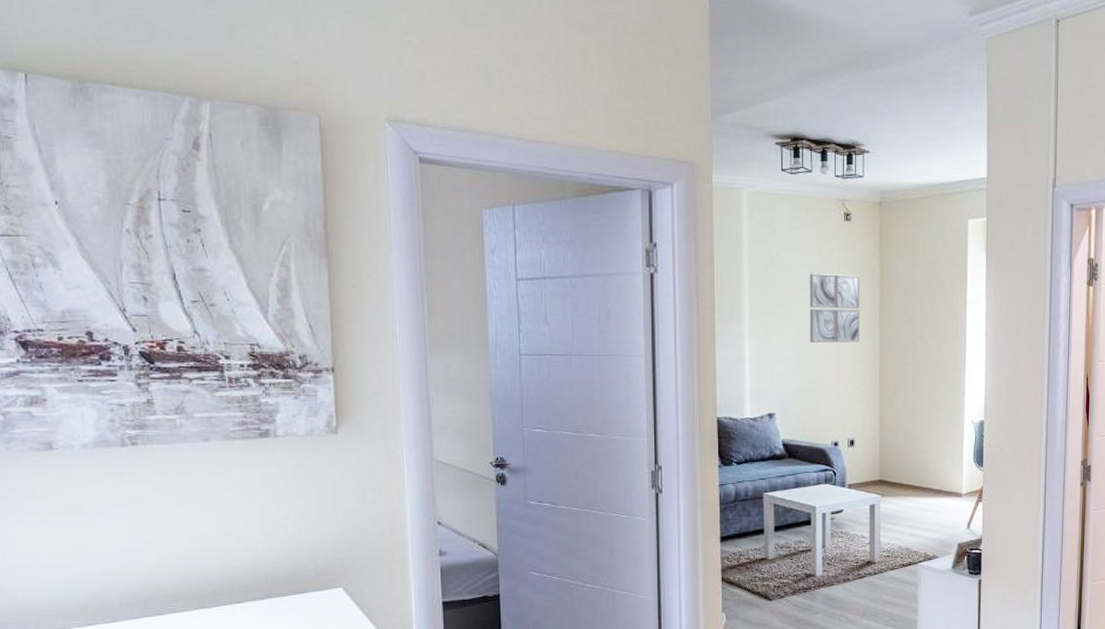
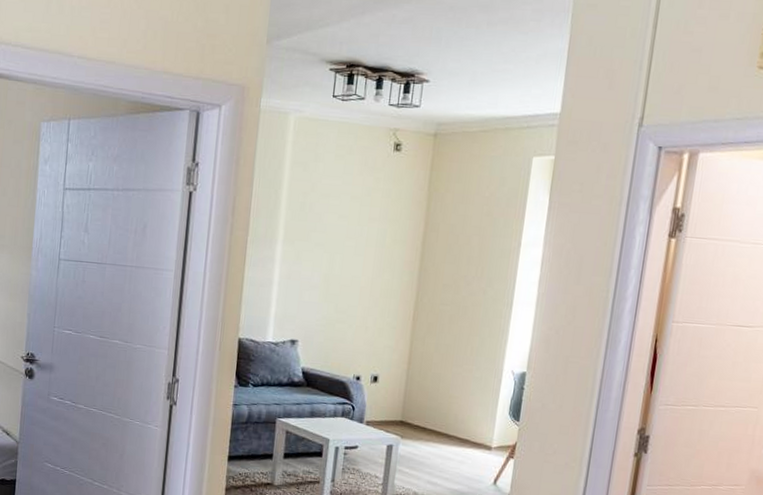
wall art: present [809,273,860,344] -> none [342,202,404,277]

